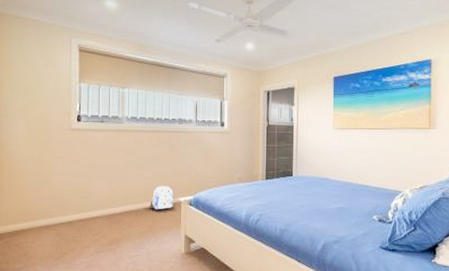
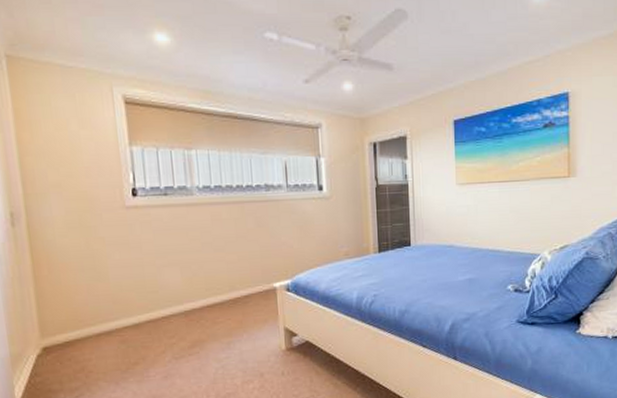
backpack: present [150,186,175,210] -> none [237,270,268,301]

